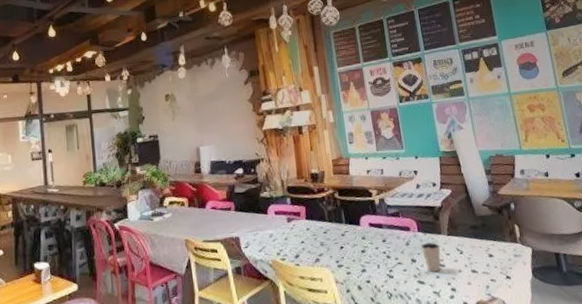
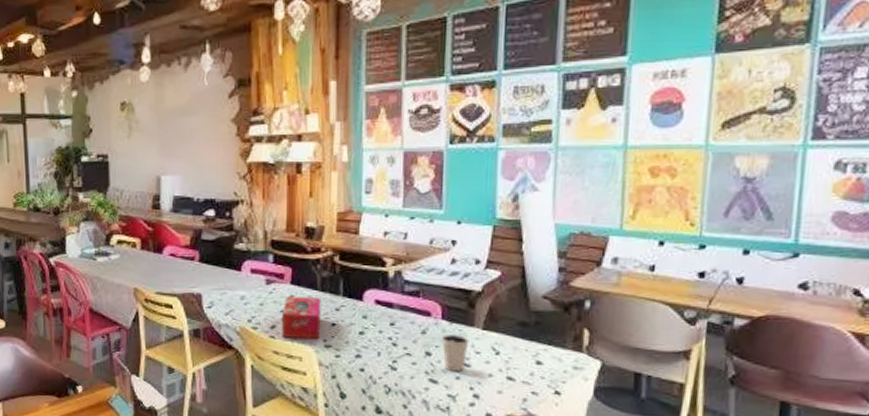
tissue box: none [302,227,333,264] -> present [282,297,321,340]

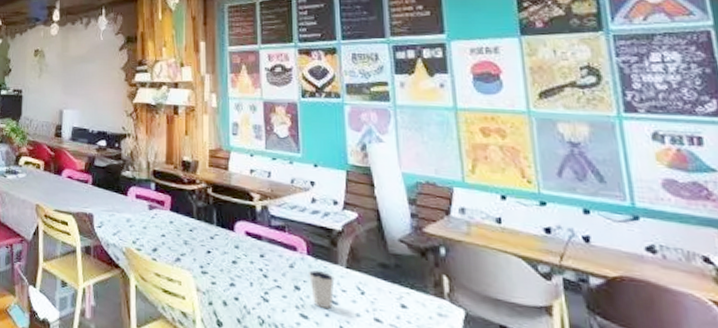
tissue box: present [282,297,321,340] -> none [163,222,197,266]

